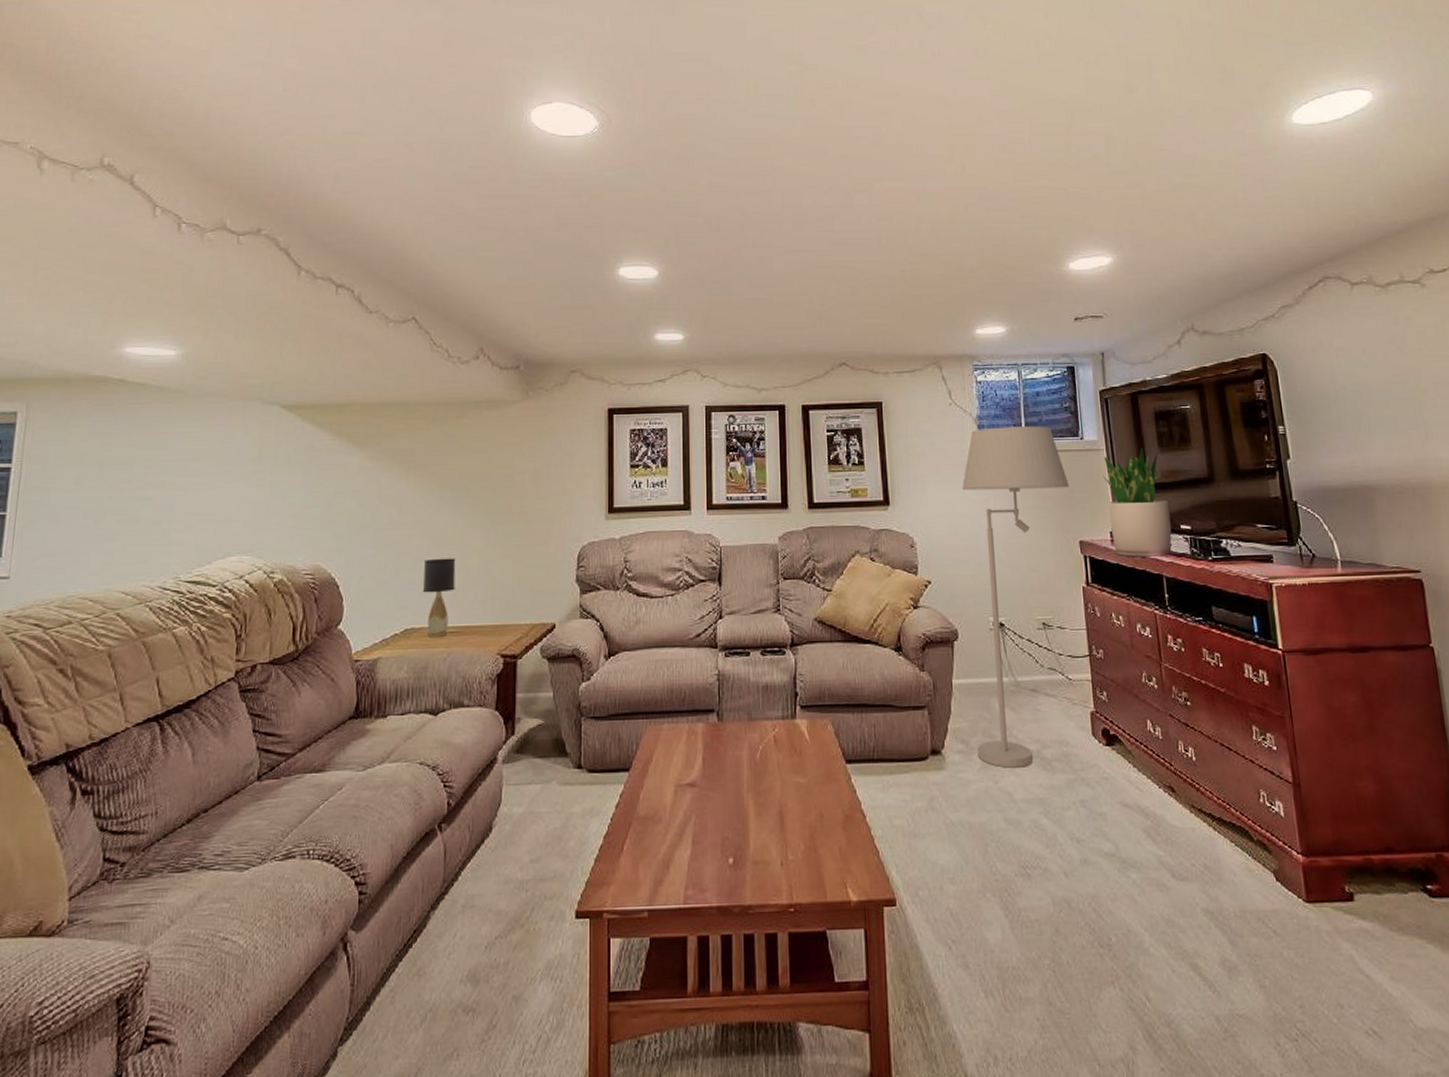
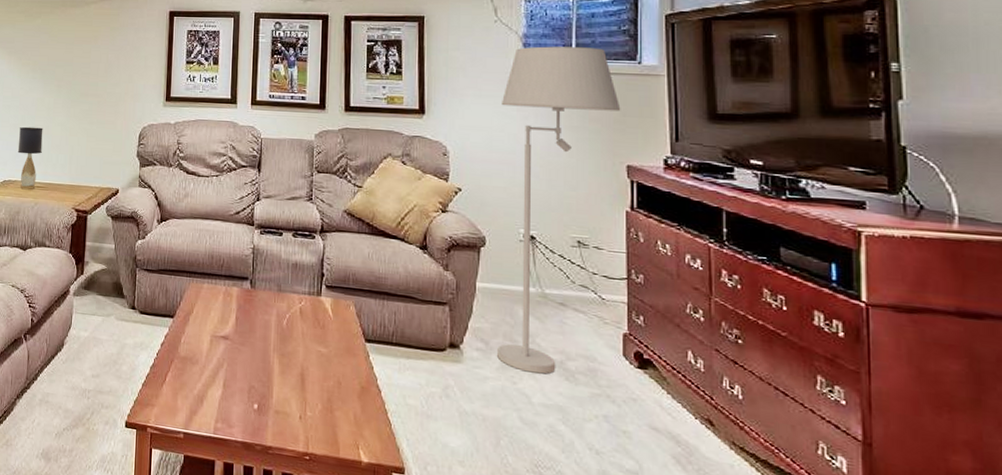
planter: present [1103,447,1172,557] -> none [661,76,738,190]

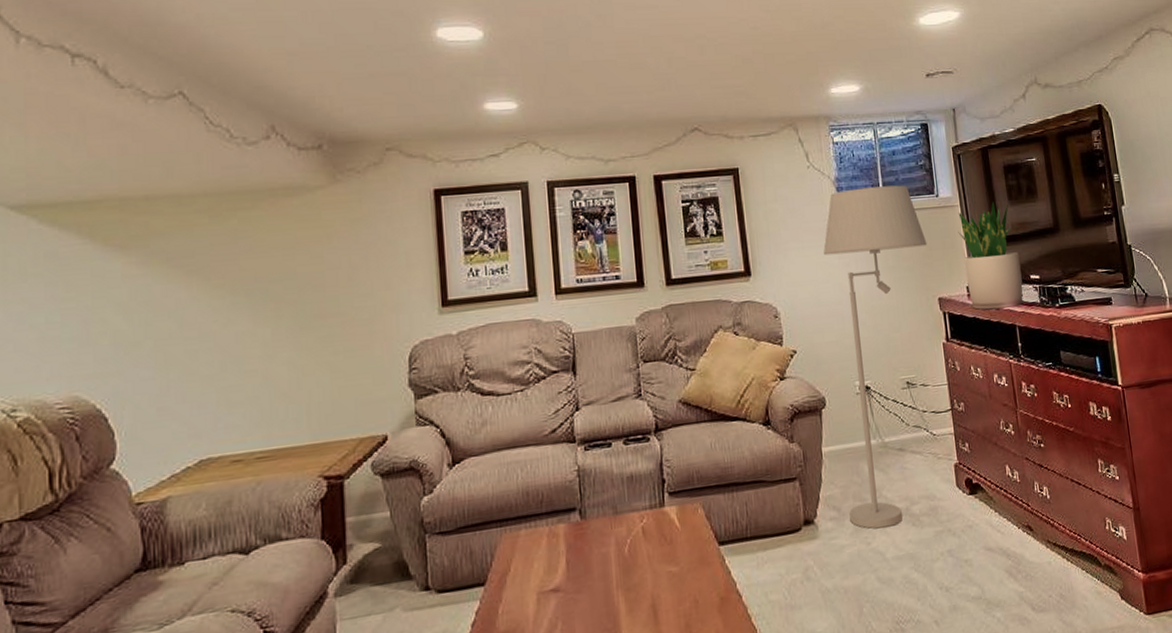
table lamp: present [17,126,43,190] -> none [218,372,260,468]
planter: none [661,76,738,190] -> present [958,201,1024,310]

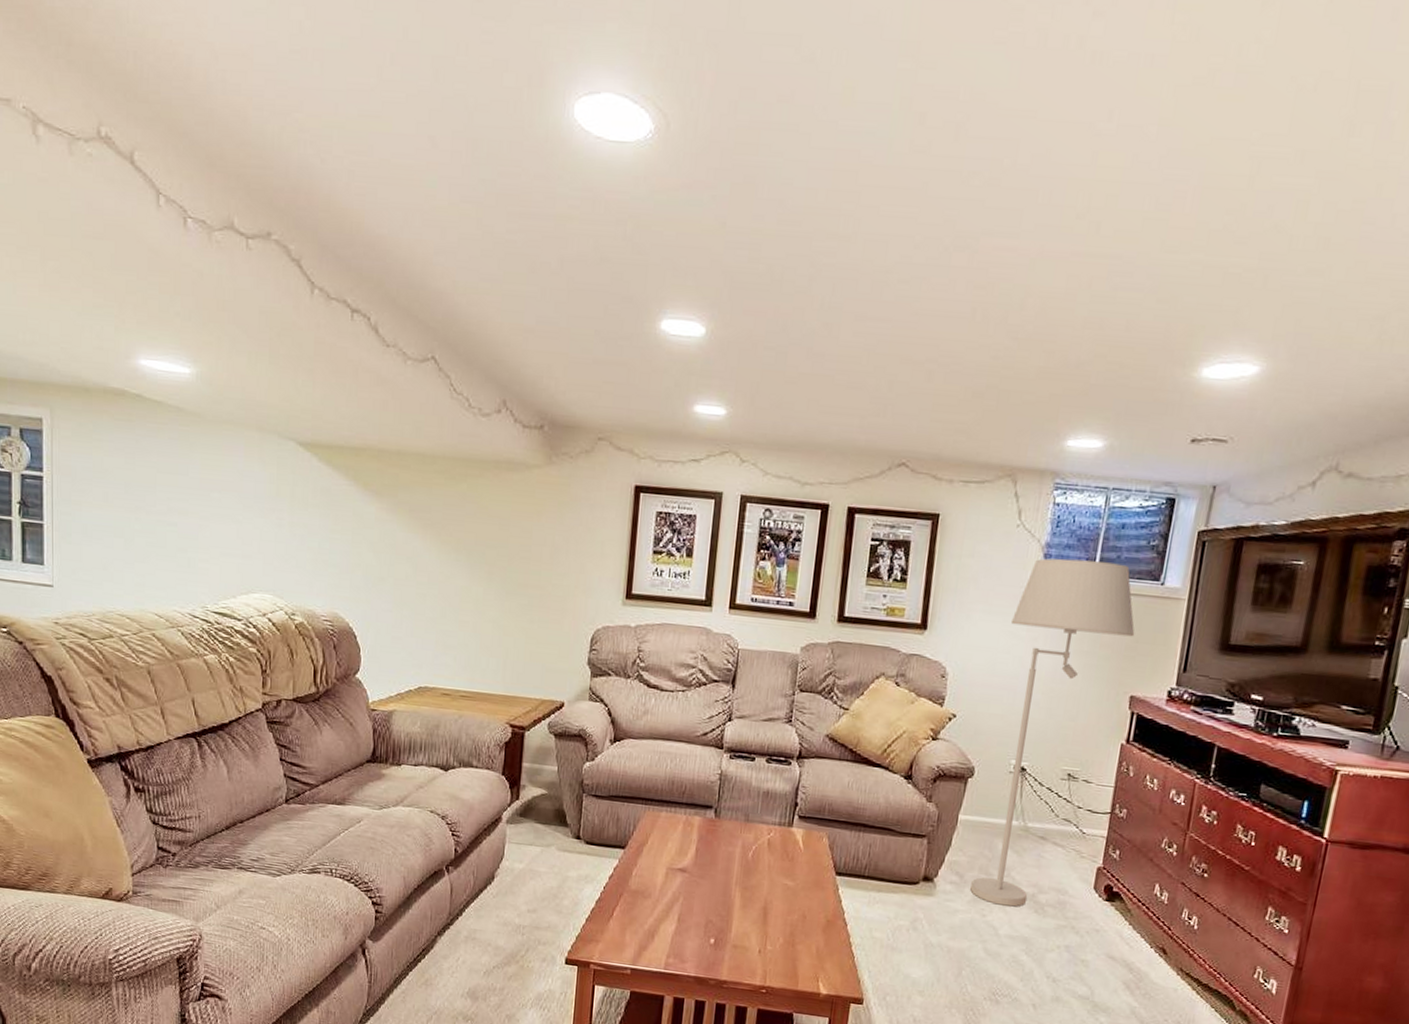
planter: present [958,201,1024,310] -> none [1167,603,1252,726]

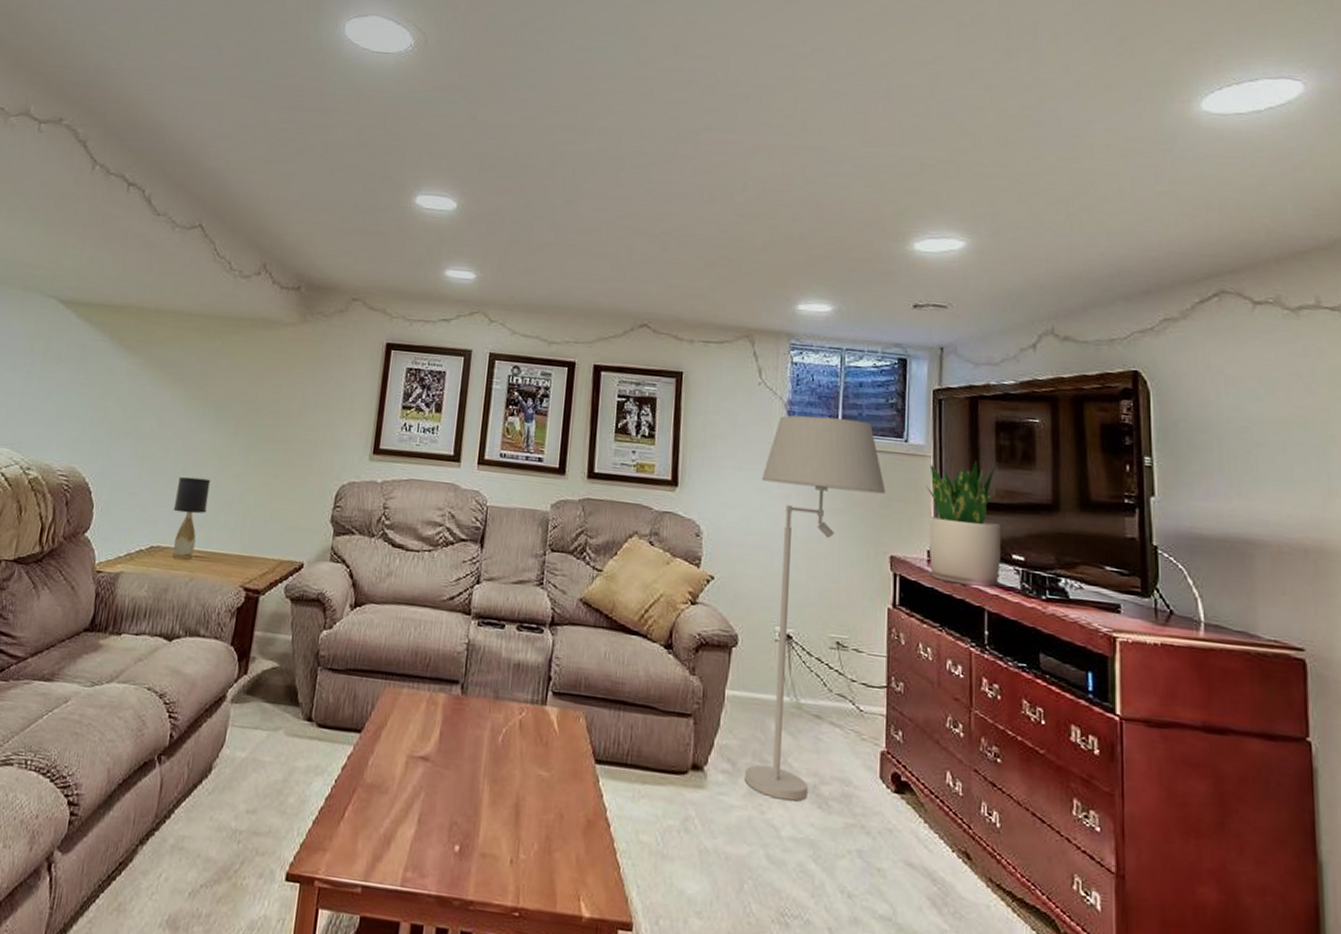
table lamp: none [436,621,470,700] -> present [172,476,211,561]
planter: none [1167,603,1252,726] -> present [926,460,1001,588]

